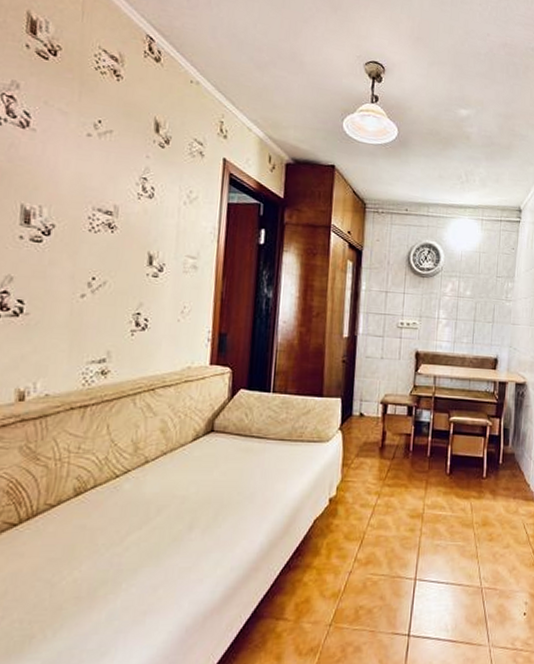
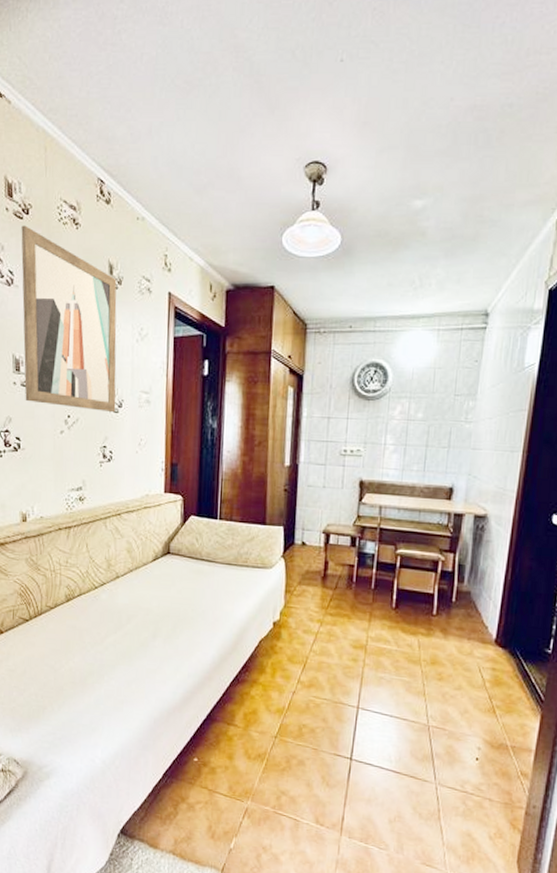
wall art: none [34,66,164,277] -> present [21,225,117,413]

